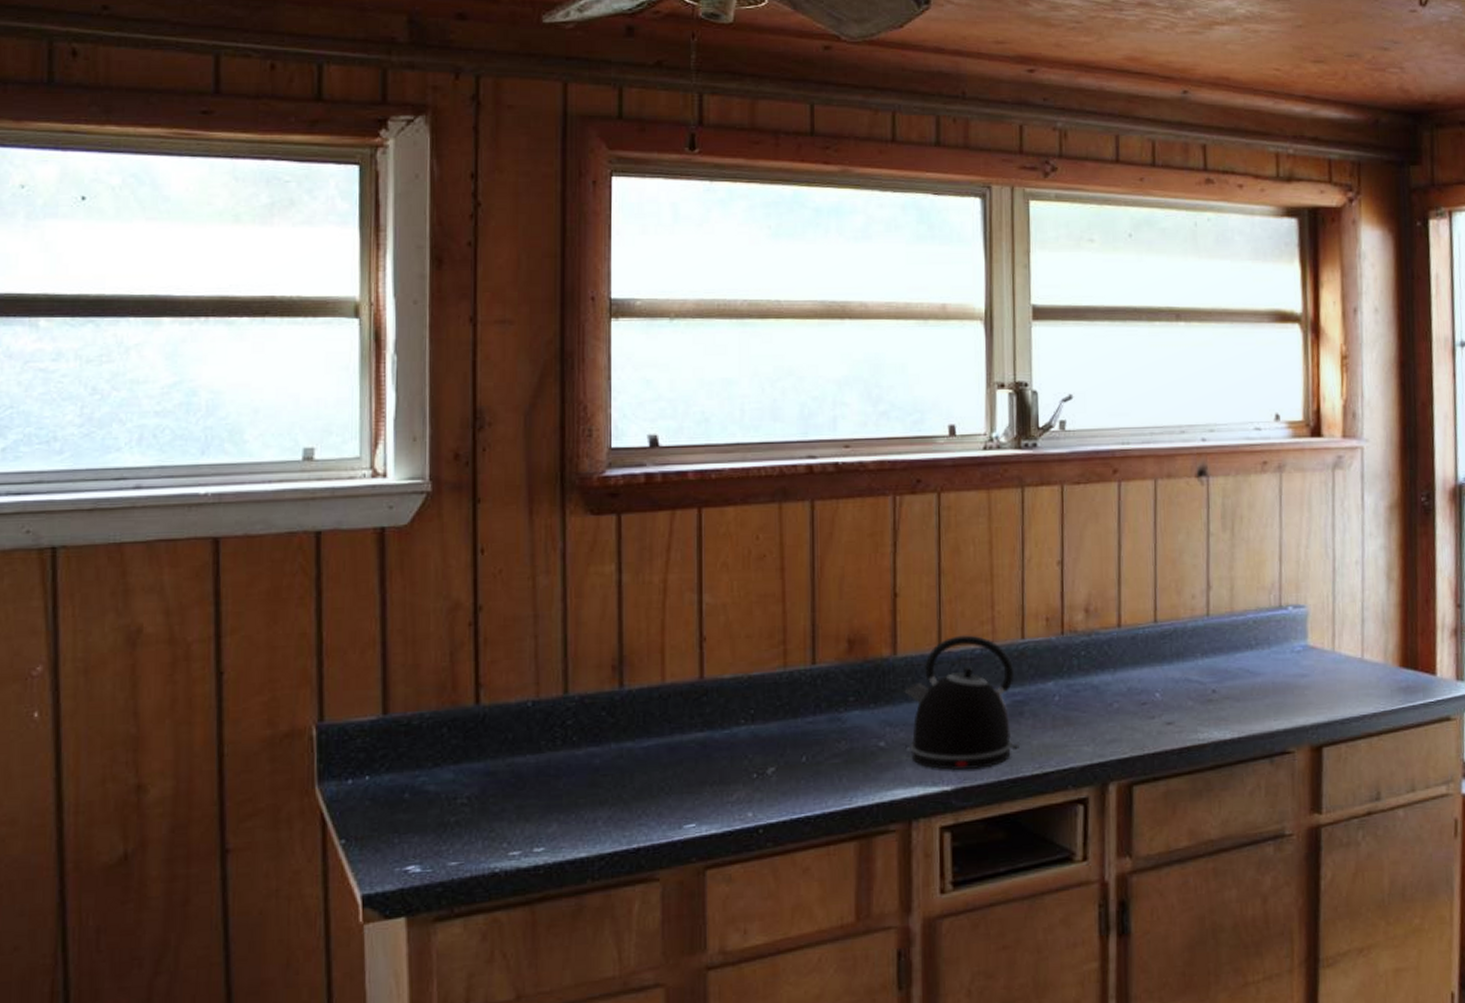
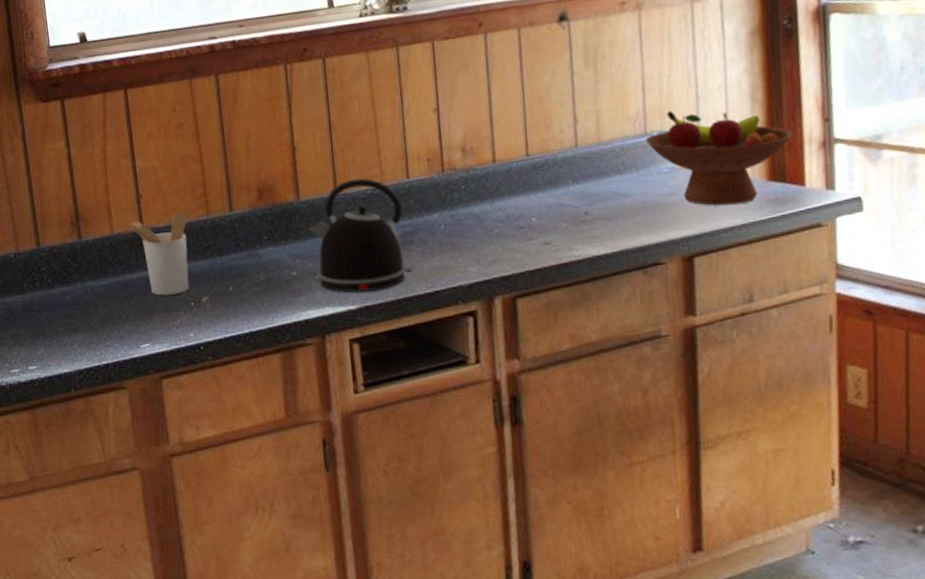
utensil holder: none [683,661,759,764] -> present [126,212,189,296]
fruit bowl: none [1279,584,1426,692] -> present [645,111,793,206]

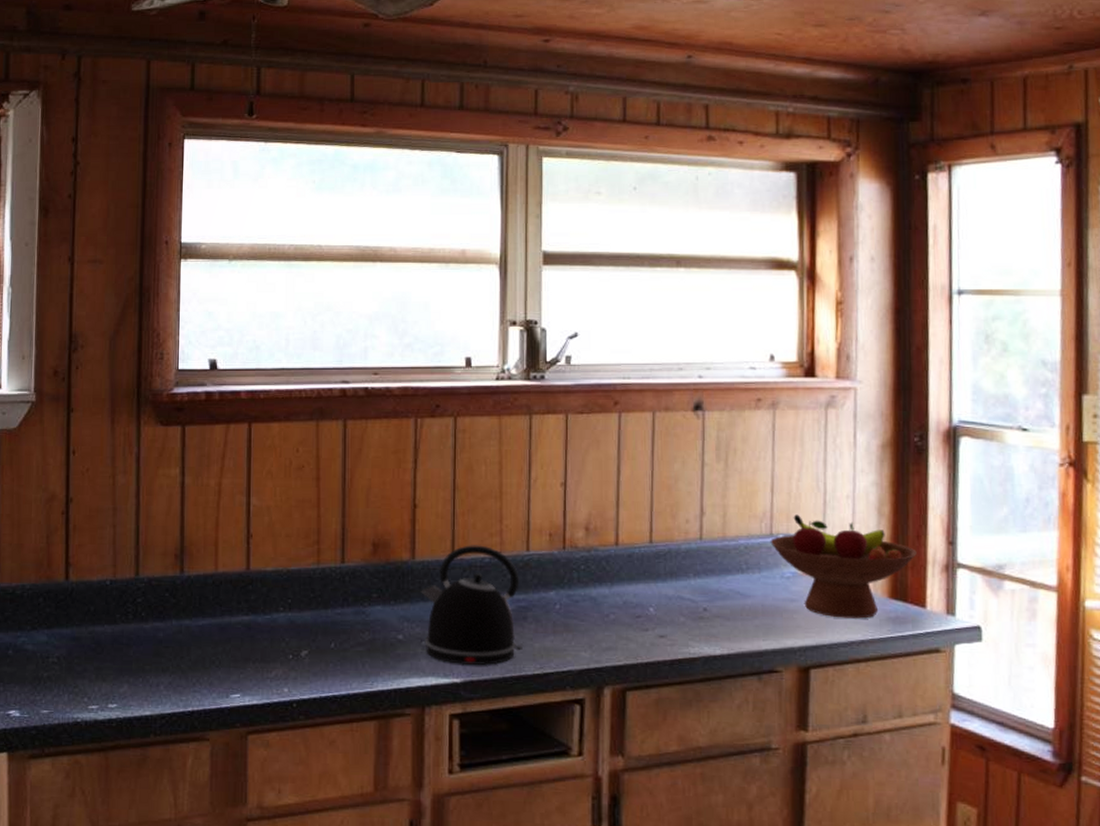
utensil holder: present [126,212,189,296] -> none [232,557,296,645]

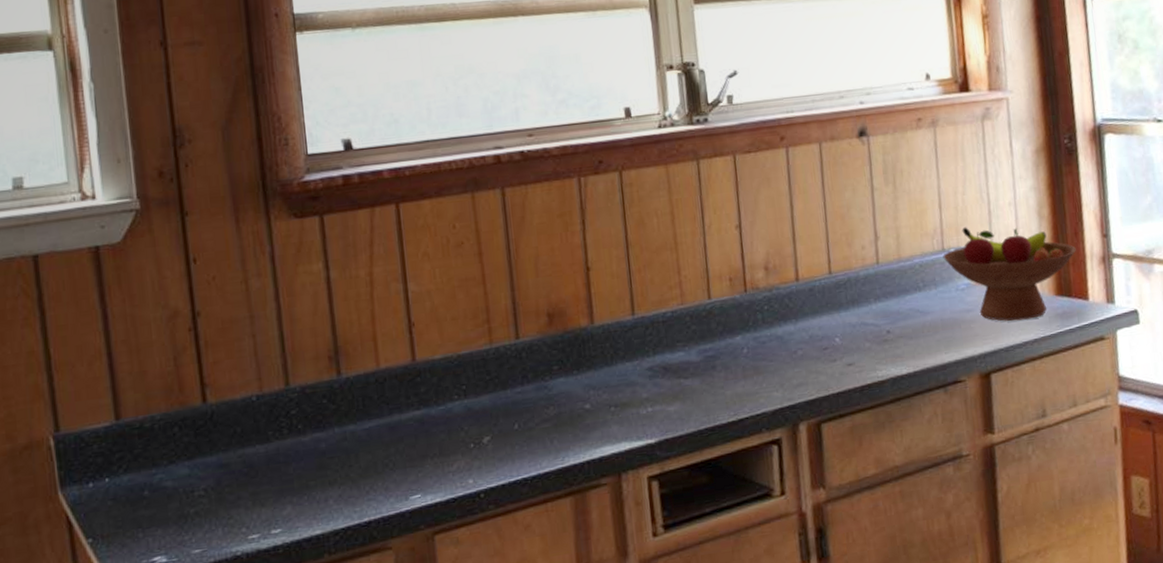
kettle: present [421,545,523,665] -> none [604,299,715,425]

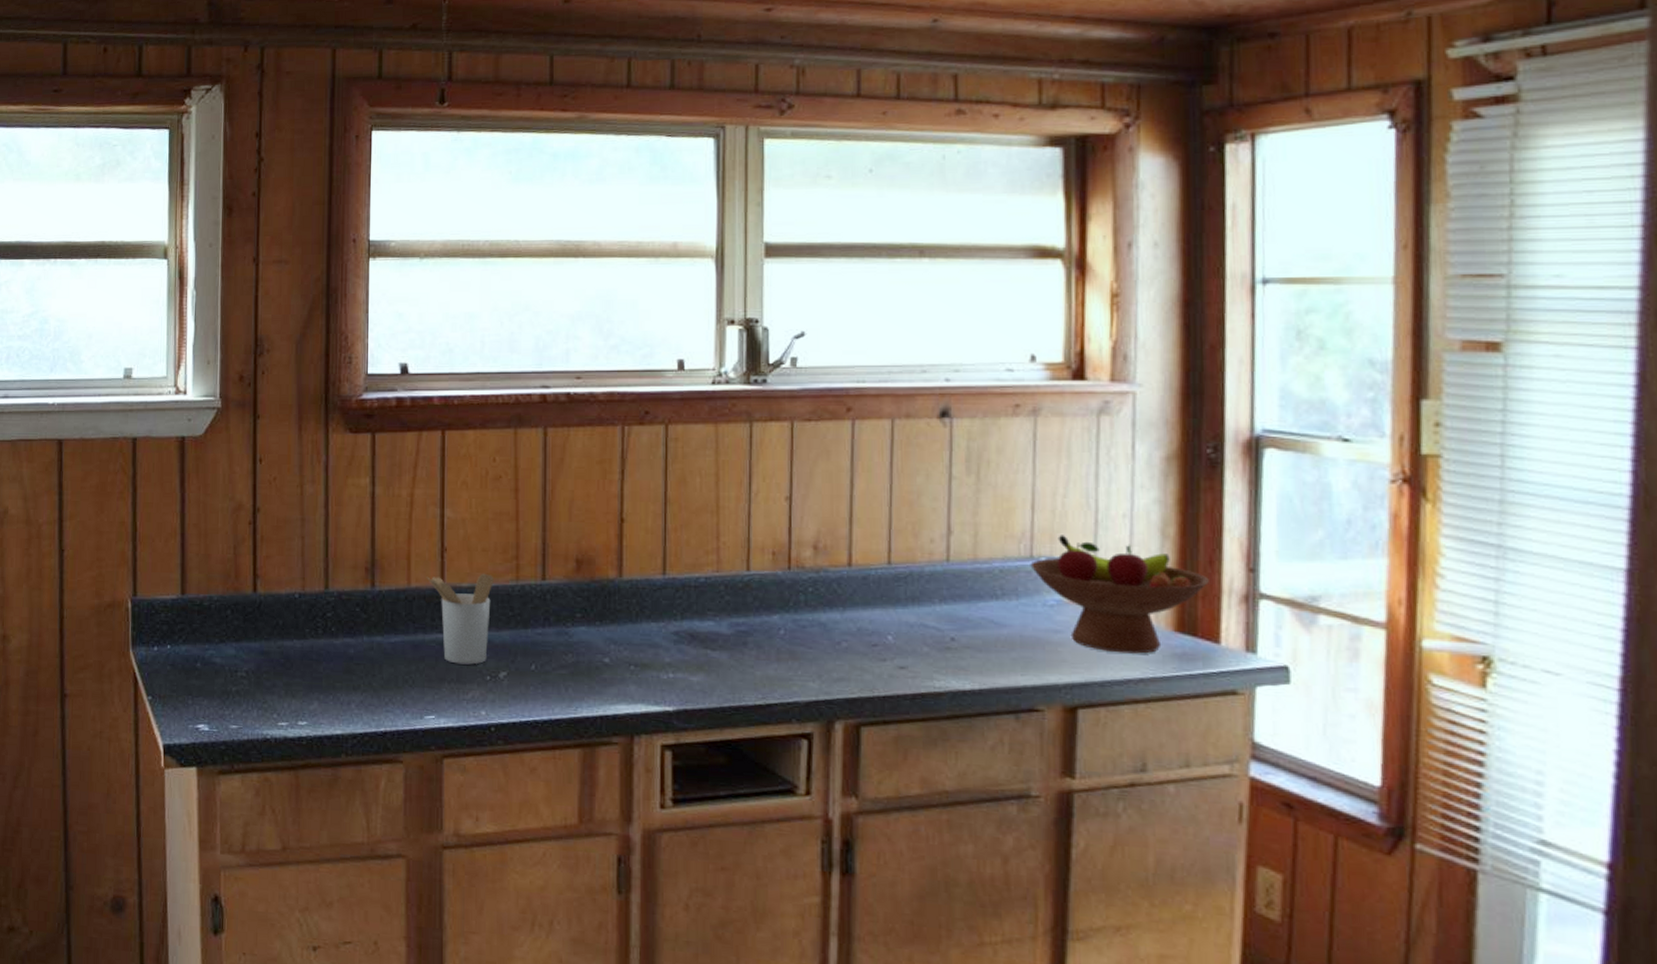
utensil holder: none [395,341,468,438] -> present [426,573,494,665]

